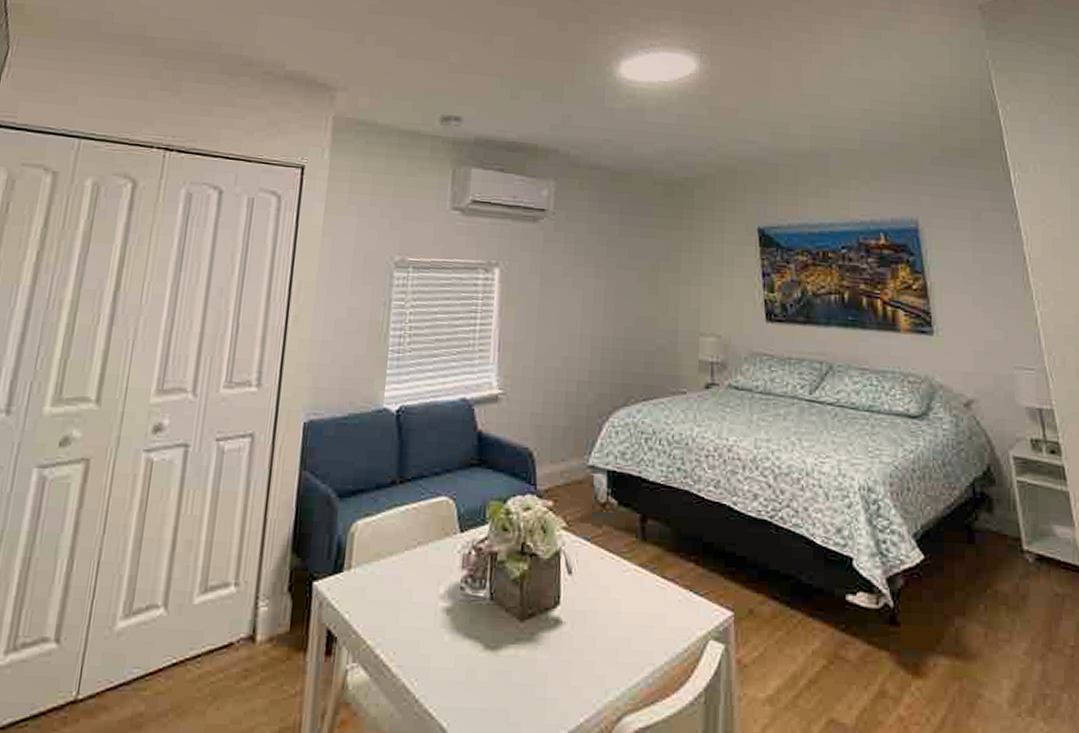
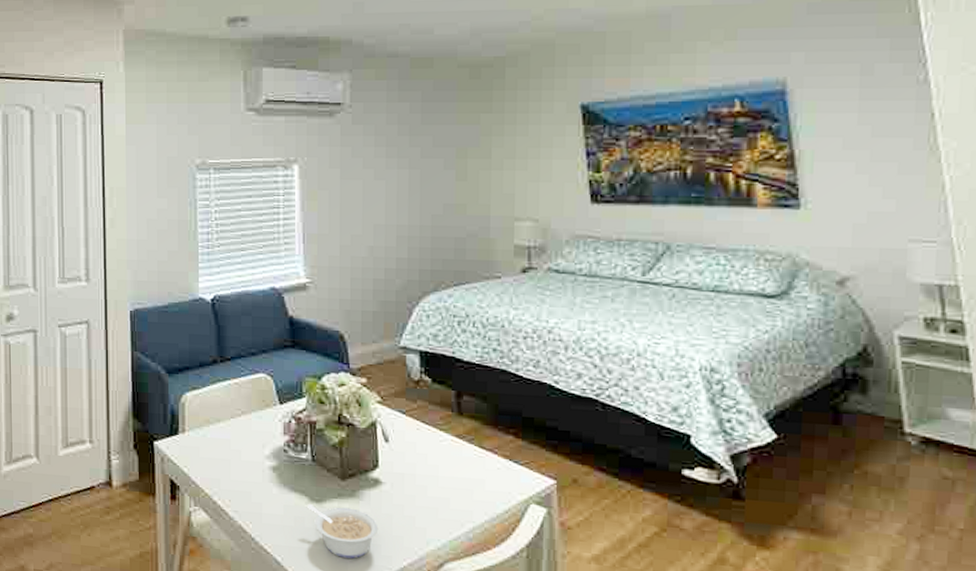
legume: none [481,653,556,718] -> present [308,504,379,559]

